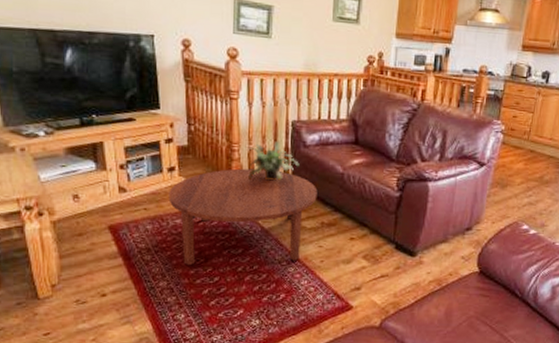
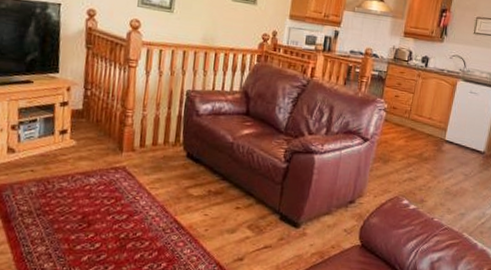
coffee table: present [168,168,318,266] -> none [57,134,207,231]
potted plant: present [248,140,299,181] -> none [139,108,191,148]

